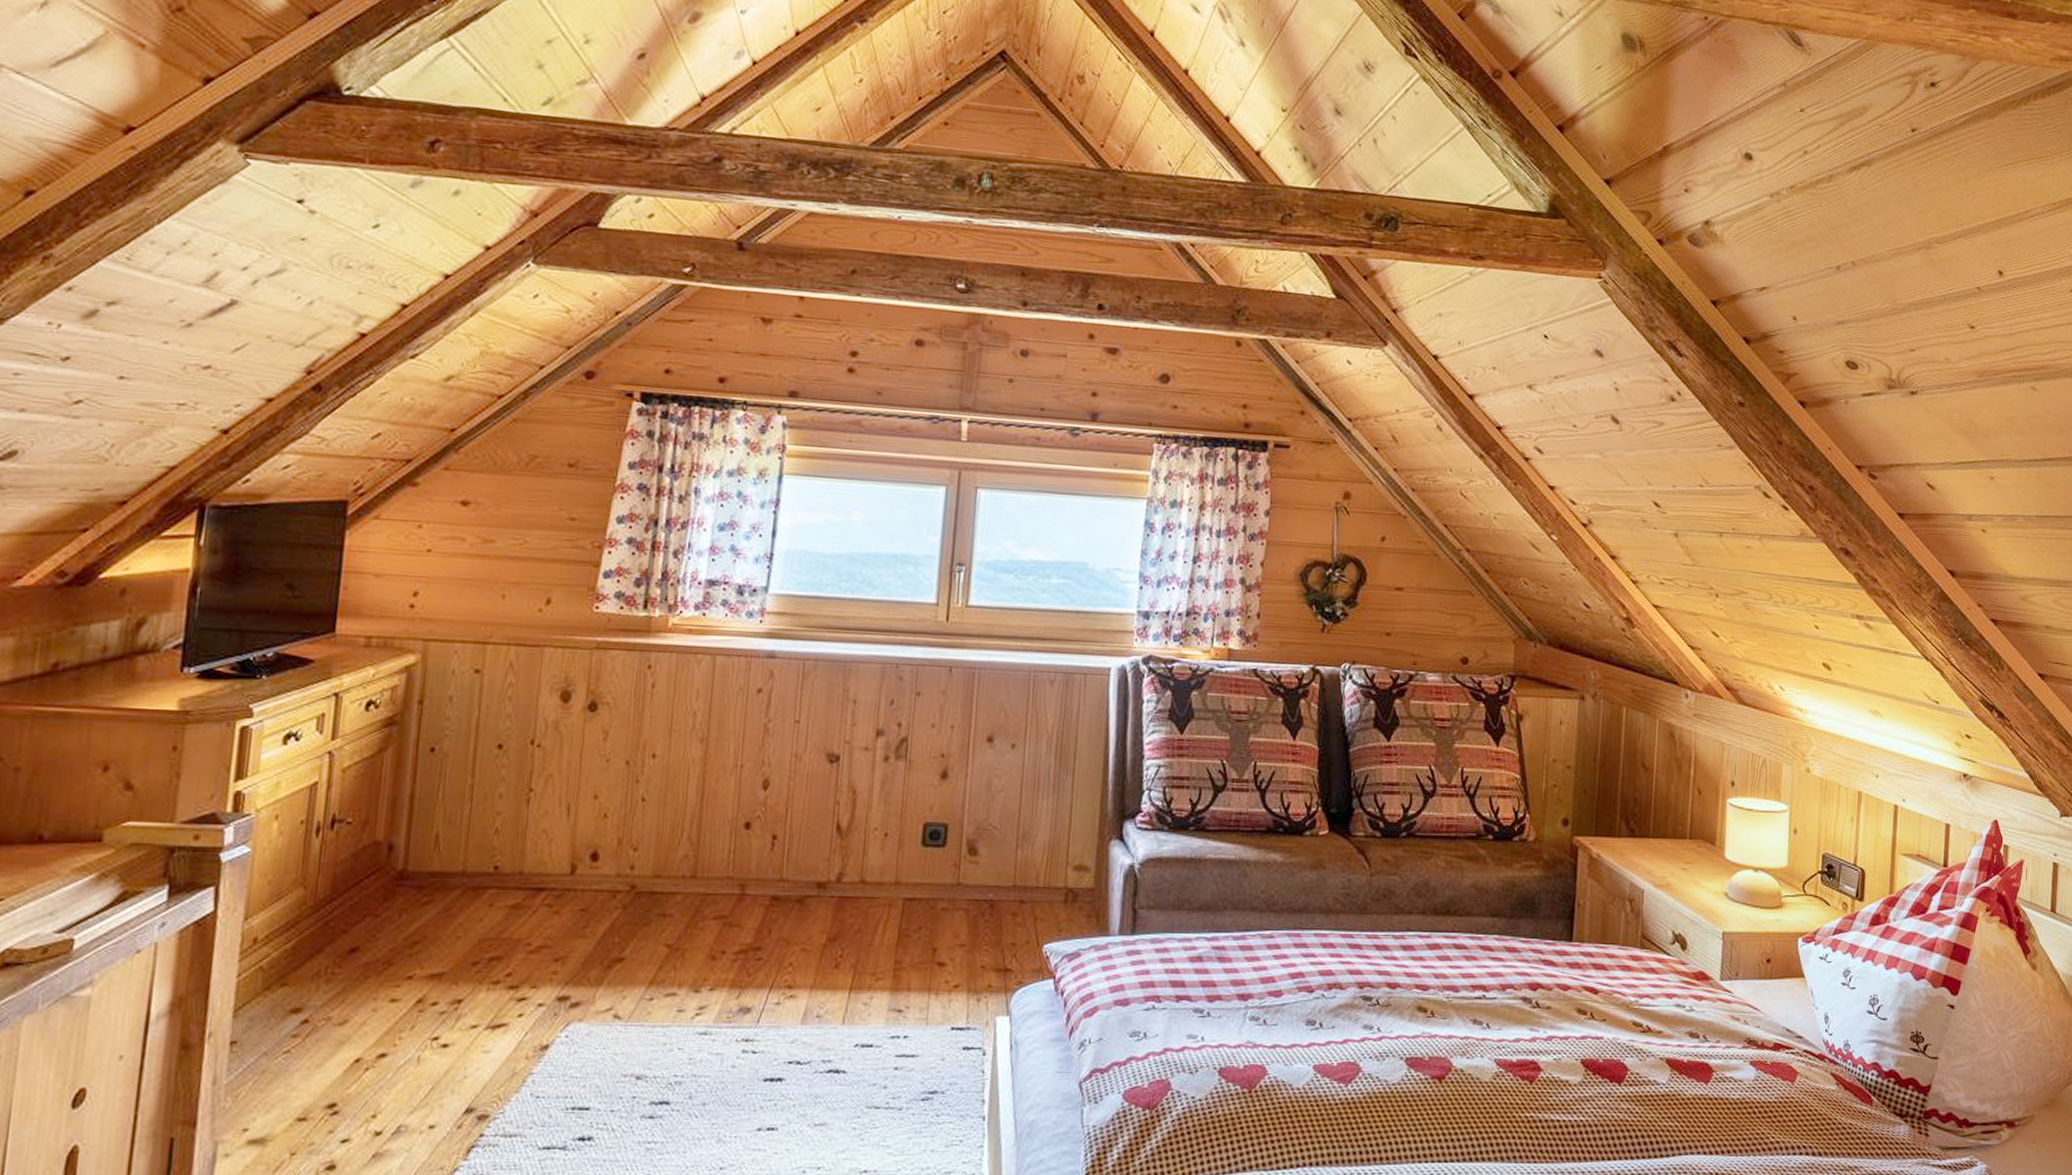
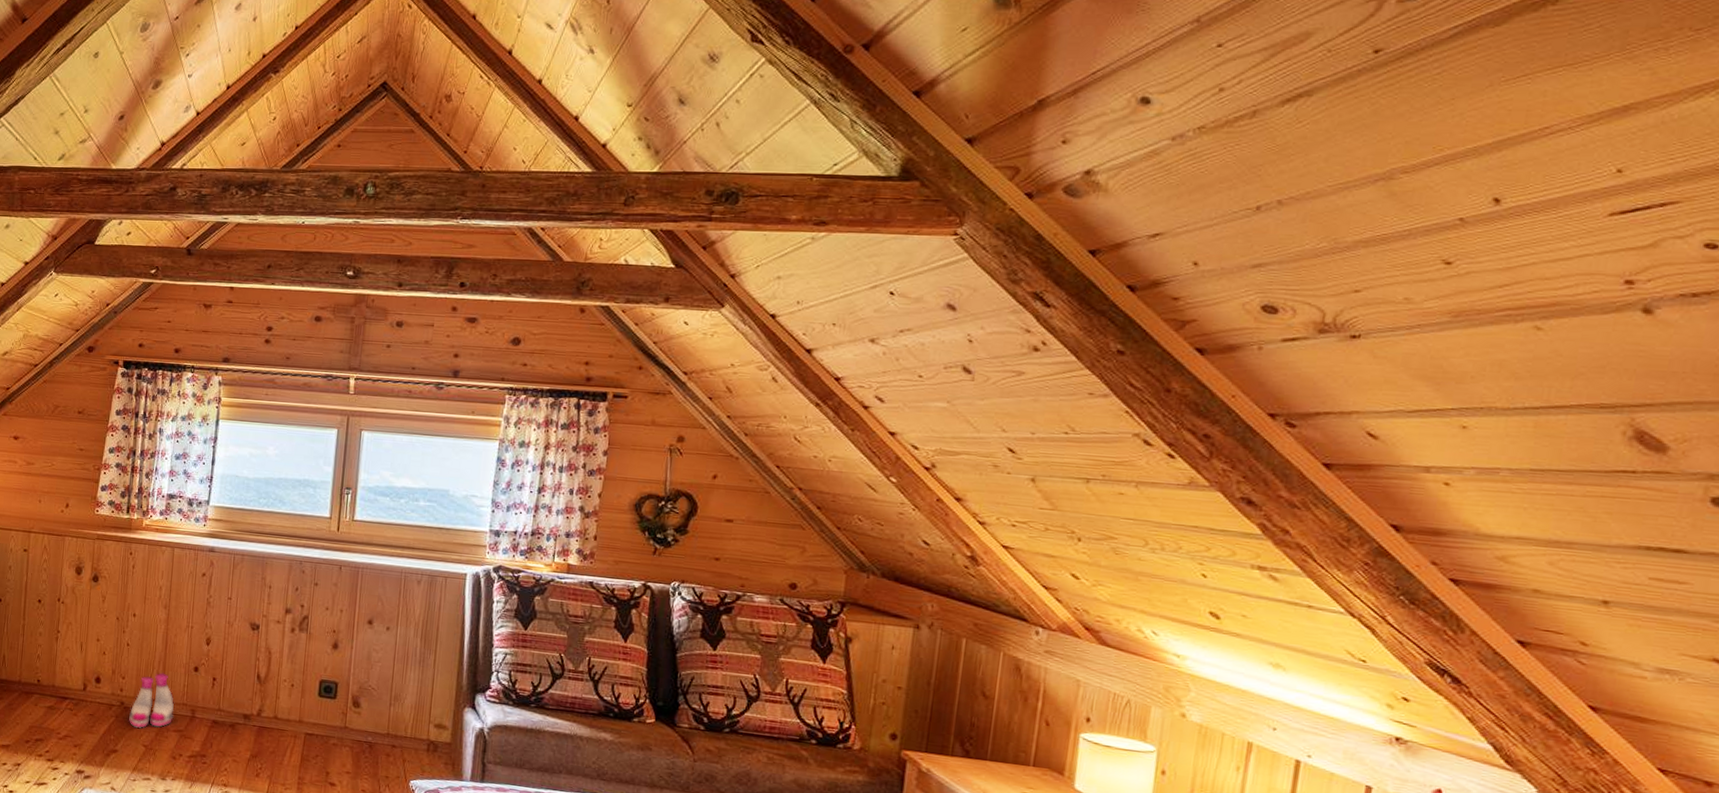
boots: none [643,835,714,920] -> present [129,672,174,728]

